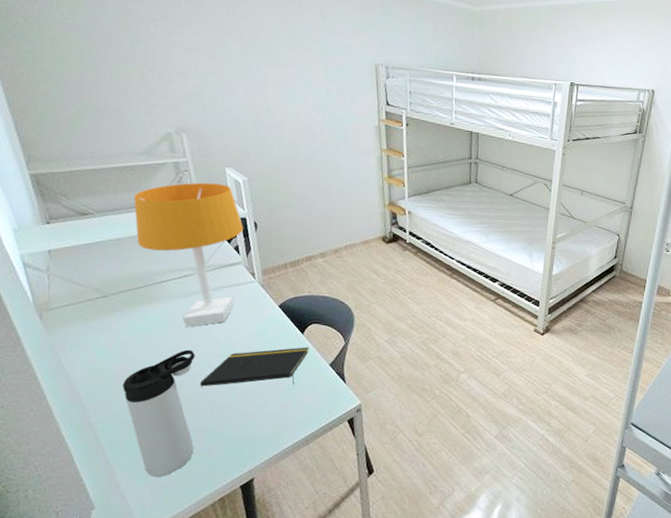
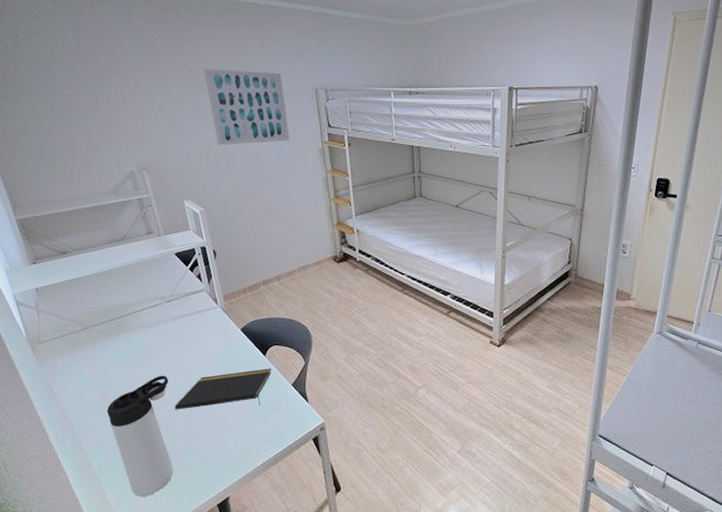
desk lamp: present [134,182,244,327] -> none [106,216,204,354]
wall art: none [256,32,346,116] -> present [203,68,290,146]

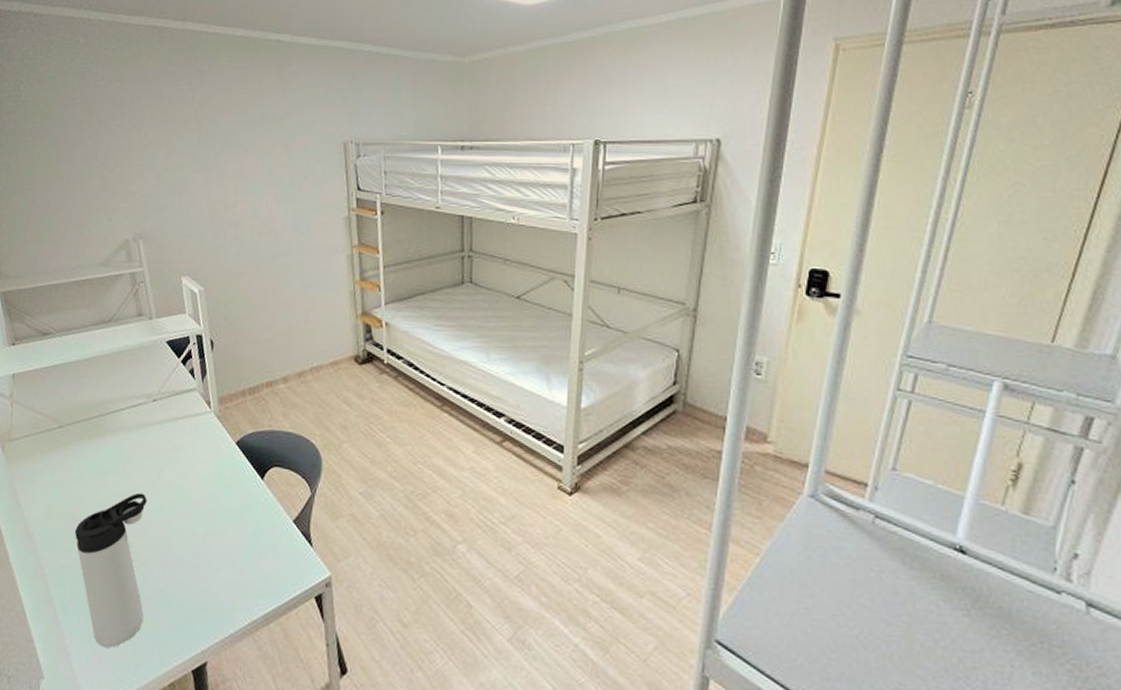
notepad: present [175,368,272,410] -> none [151,496,270,545]
wall art: present [203,68,290,146] -> none [215,118,310,211]

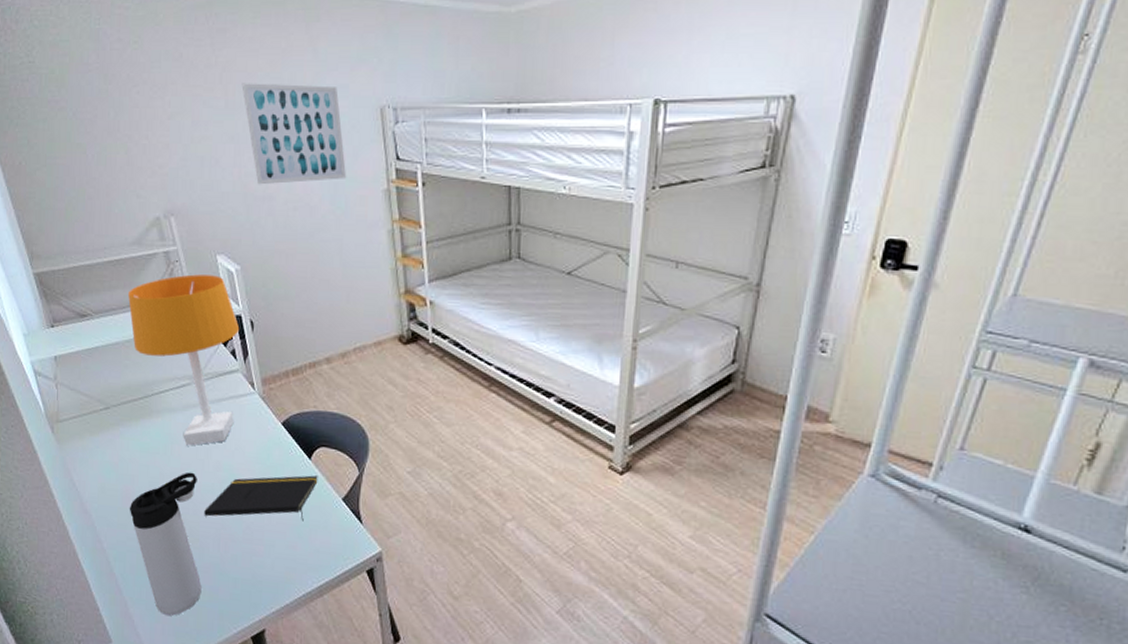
desk lamp: none [91,295,200,466] -> present [128,274,240,446]
notepad: none [151,496,270,545] -> present [204,475,318,522]
wall art: none [215,118,310,211] -> present [241,83,347,185]

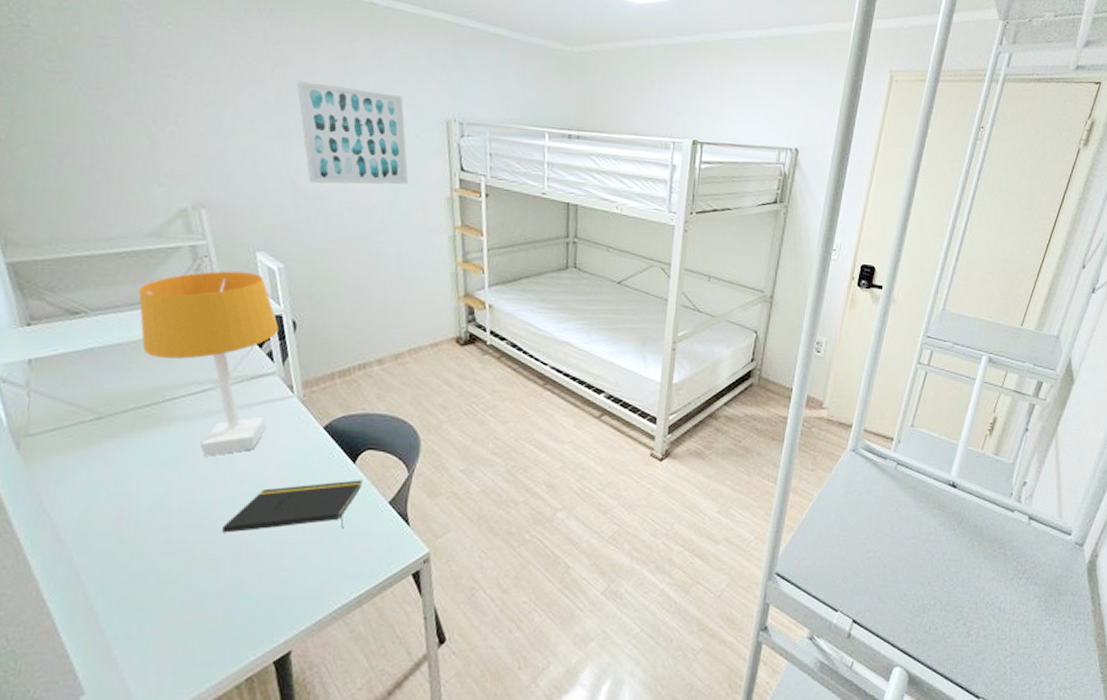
thermos bottle: present [129,472,202,616] -> none [121,485,216,651]

